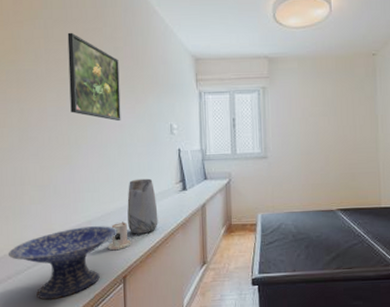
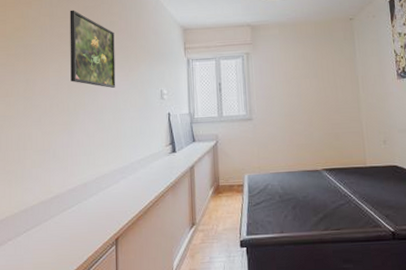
decorative bowl: present [9,226,117,300] -> none [10,188,111,262]
candle: present [108,221,131,251] -> none [102,184,124,213]
vase: present [127,178,158,234] -> none [120,141,149,196]

